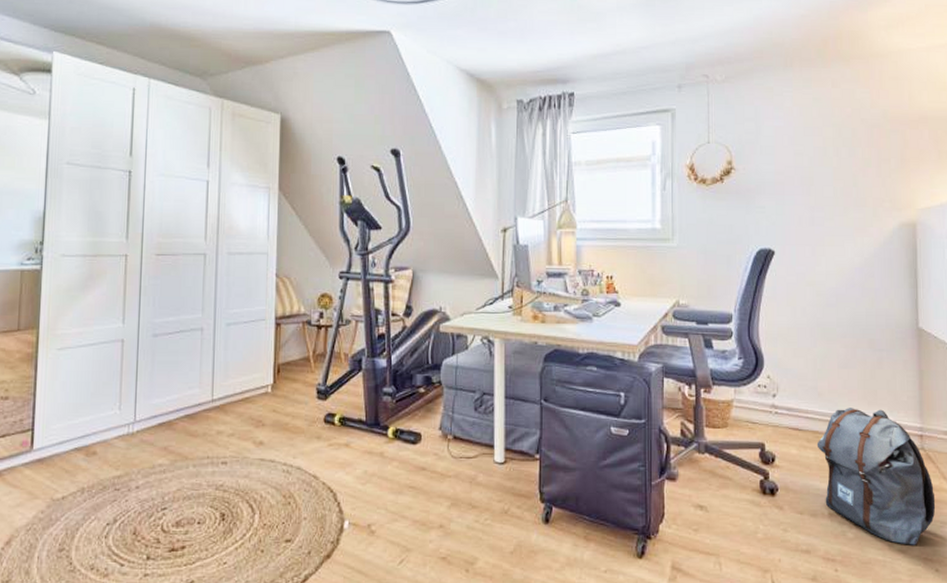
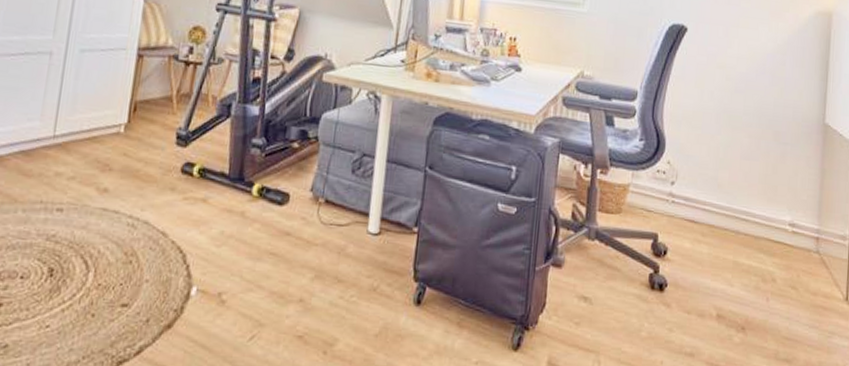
backpack: present [816,408,936,545] -> none [711,202,826,355]

